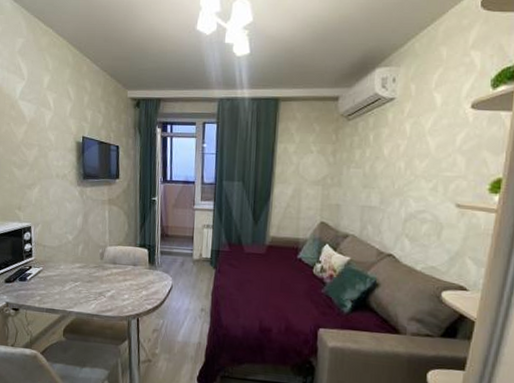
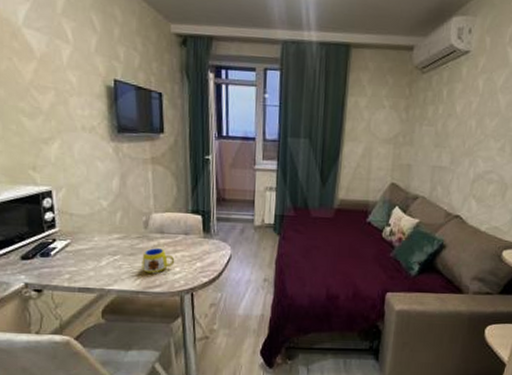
mug: none [97,276,124,300] -> present [142,248,175,275]

